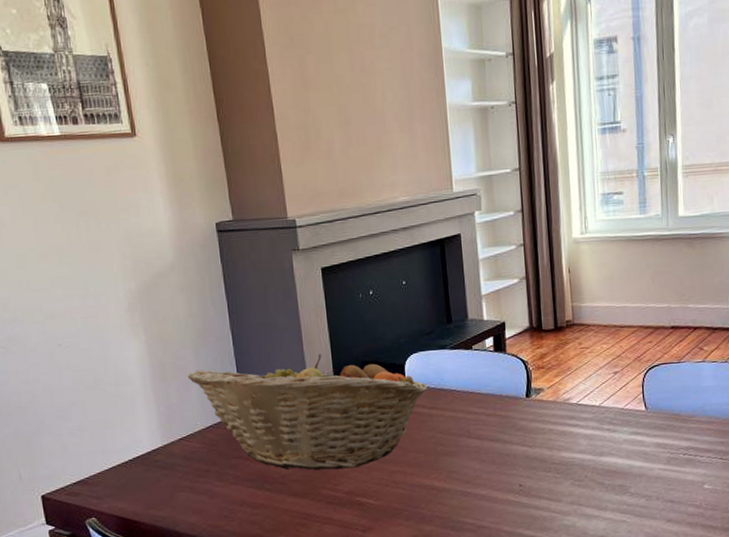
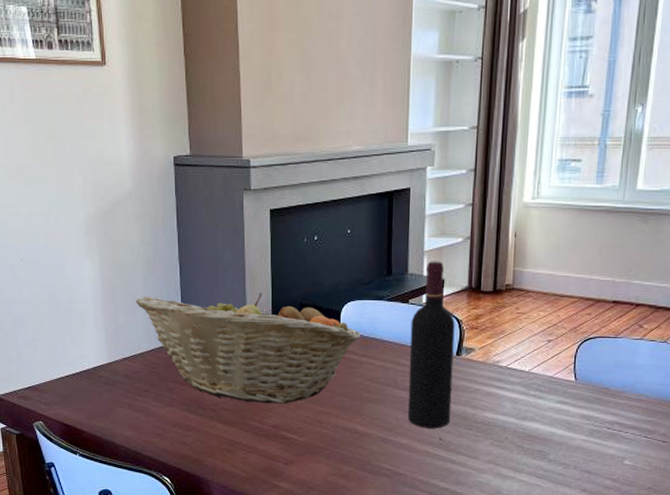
wine bottle: none [476,304,528,476] -> present [407,261,455,428]

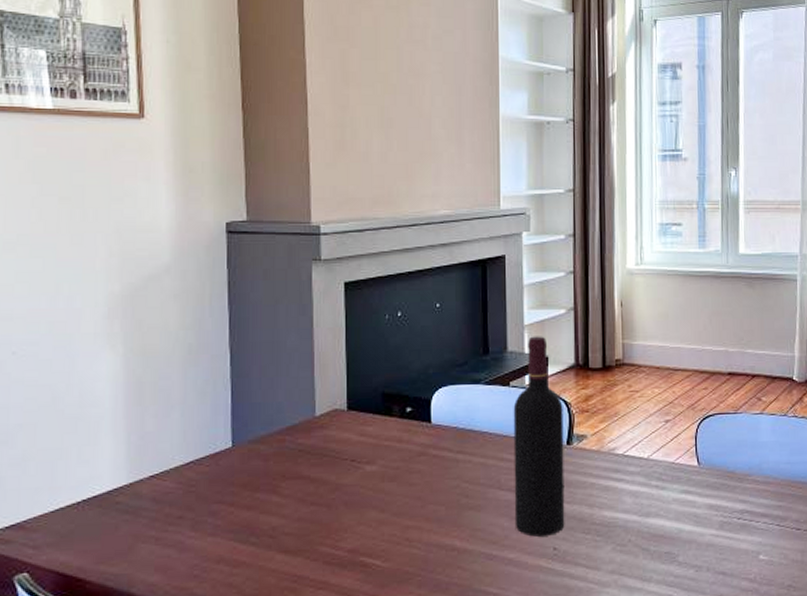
fruit basket: present [135,292,360,404] -> none [169,381,455,522]

